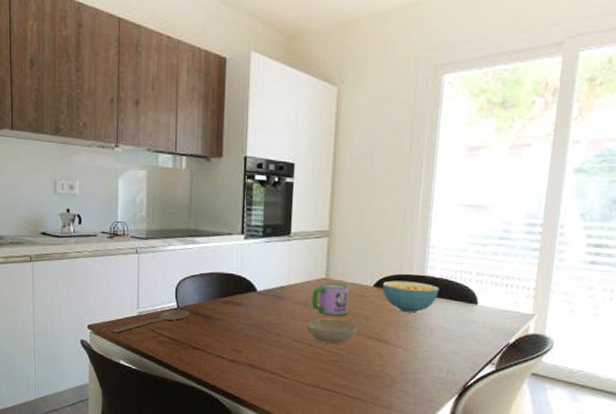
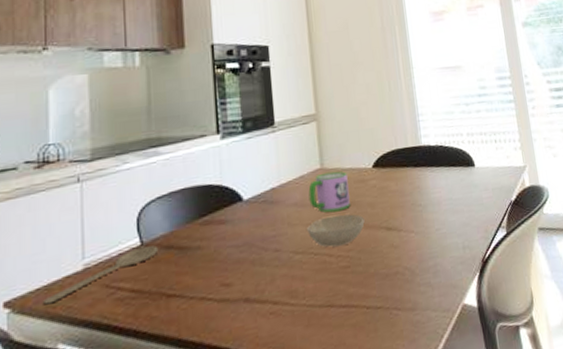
cereal bowl: present [382,280,439,313] -> none [381,153,437,191]

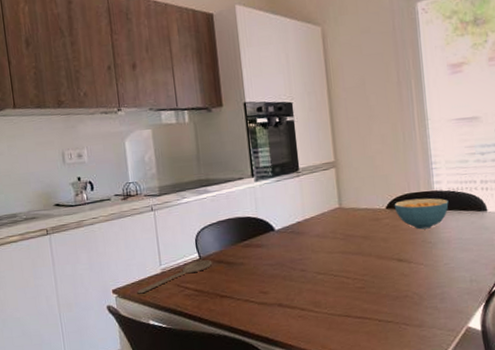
bowl: present [307,214,365,247] -> none [328,246,378,271]
mug: present [308,171,350,213] -> none [328,210,365,244]
cereal bowl: none [381,153,437,191] -> present [394,198,449,230]

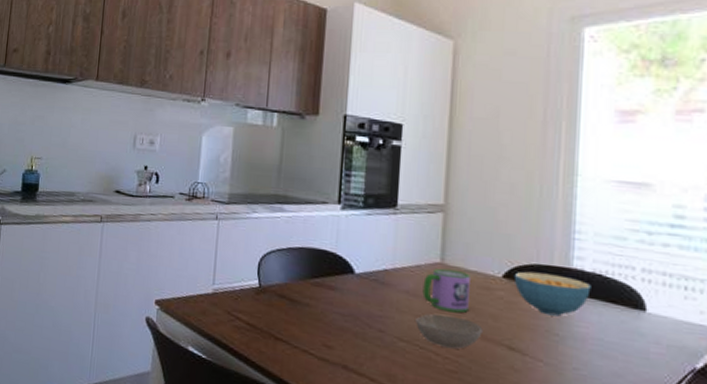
wooden spoon: present [137,260,212,294] -> none [182,289,273,313]
mug: none [328,210,365,244] -> present [422,268,470,313]
bowl: none [328,246,378,271] -> present [416,313,483,349]

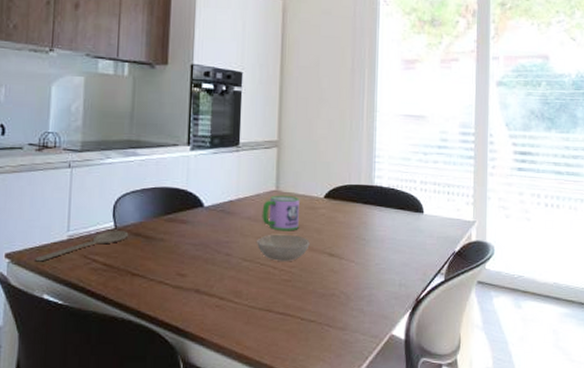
wooden spoon: none [182,289,273,313] -> present [35,231,129,262]
cereal bowl: present [513,271,591,317] -> none [332,191,387,225]

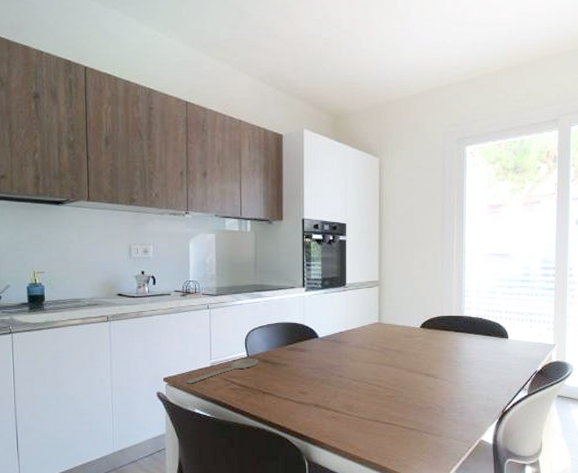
bowl: present [257,234,310,261] -> none [364,358,409,381]
mug: present [262,195,300,231] -> none [367,326,399,356]

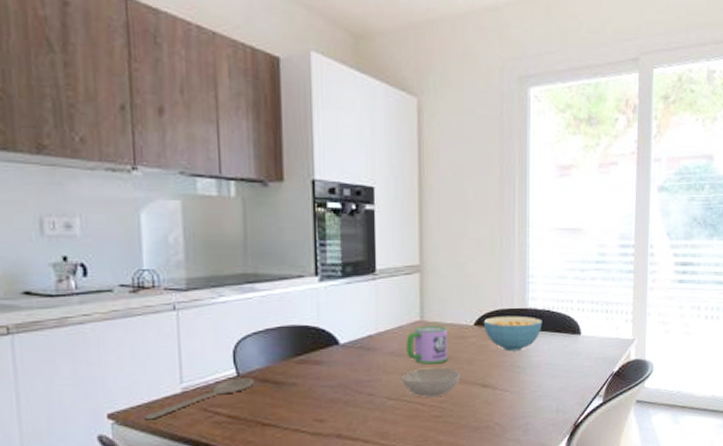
bowl: none [364,358,409,381] -> present [402,367,460,397]
mug: none [367,326,399,356] -> present [406,325,447,365]
cereal bowl: none [427,321,476,349] -> present [483,316,542,352]

